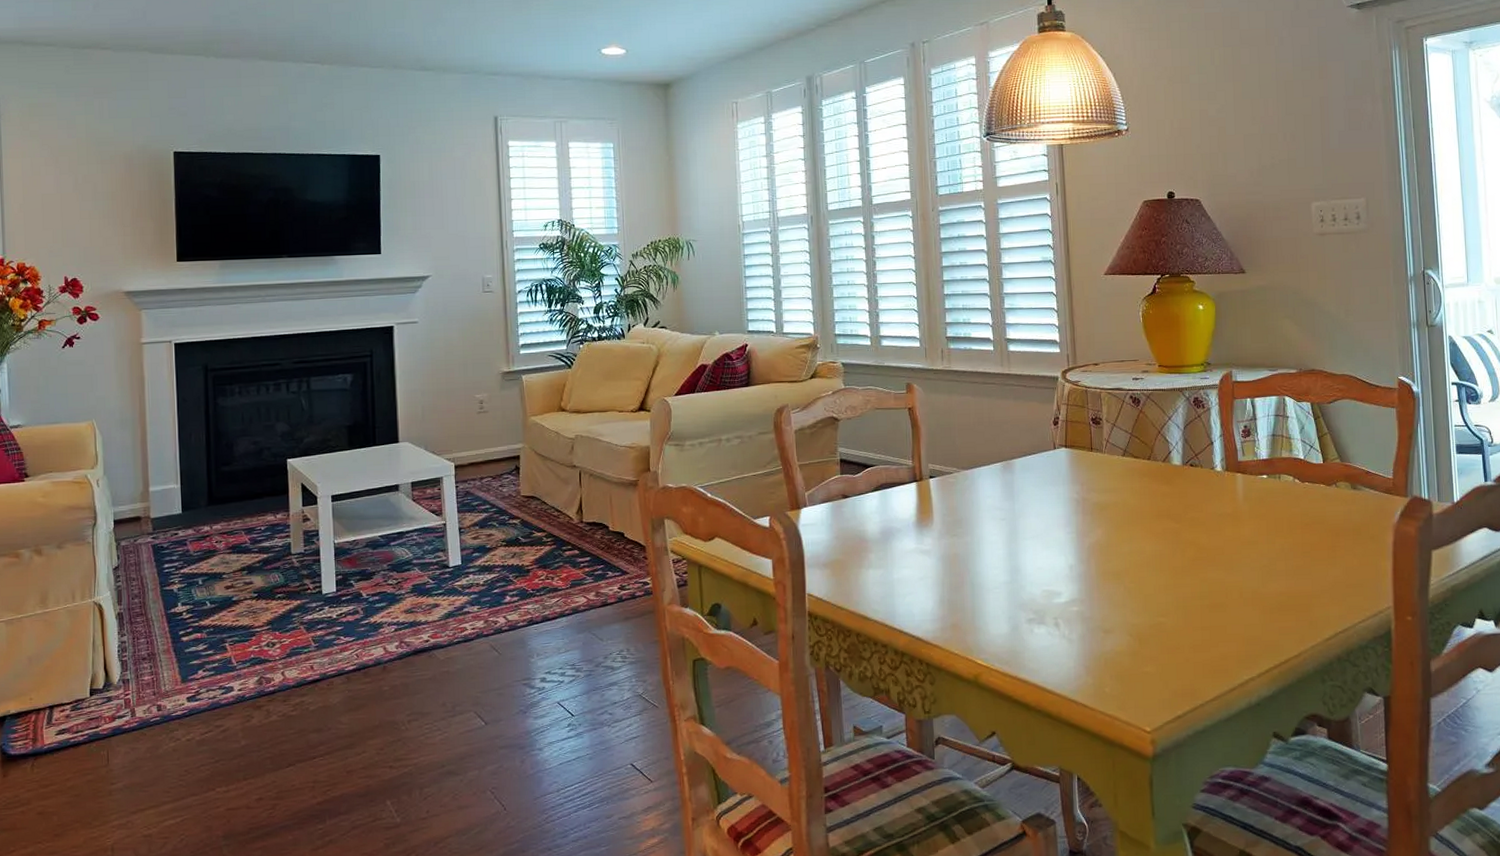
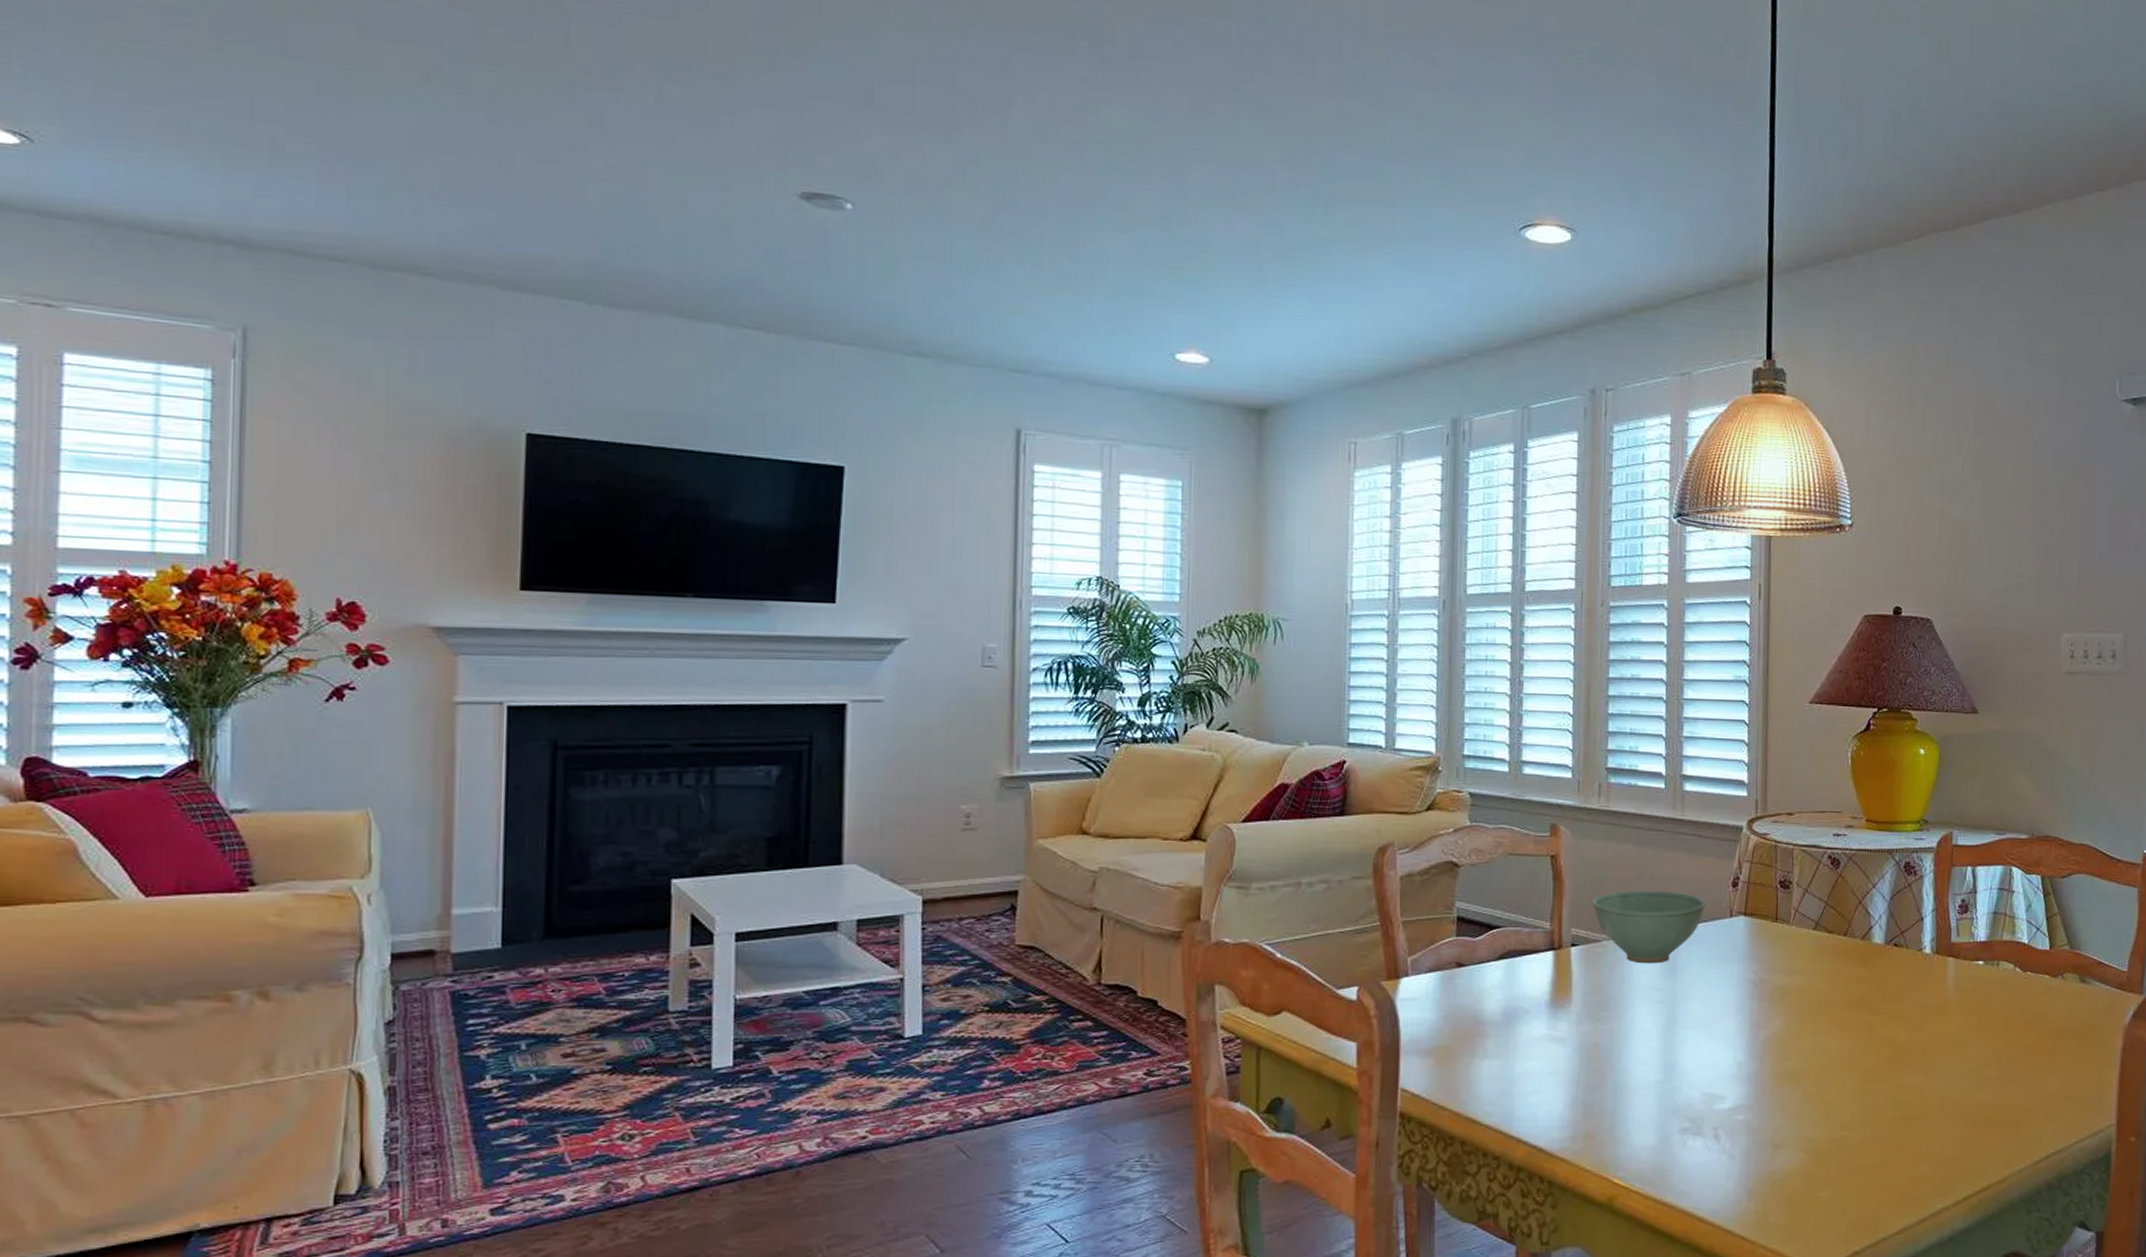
bowl: none [943,431,1034,490] -> present [1591,890,1706,964]

